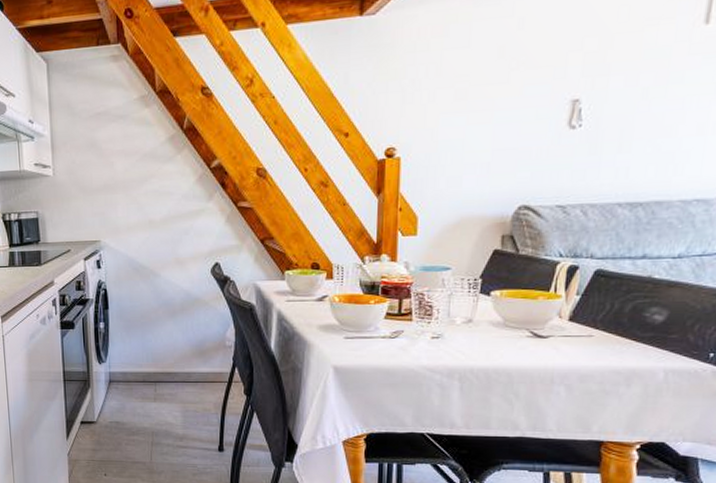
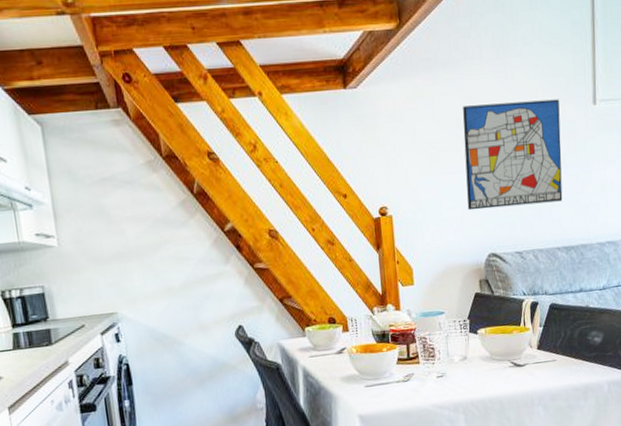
wall art: none [498,18,651,155] -> present [463,99,563,211]

